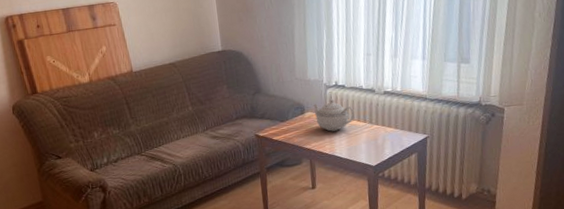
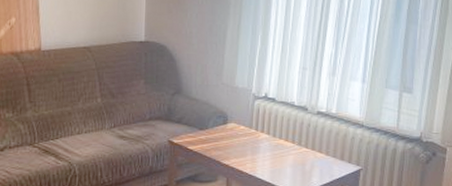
teapot: present [313,98,355,132] -> none [238,111,282,149]

